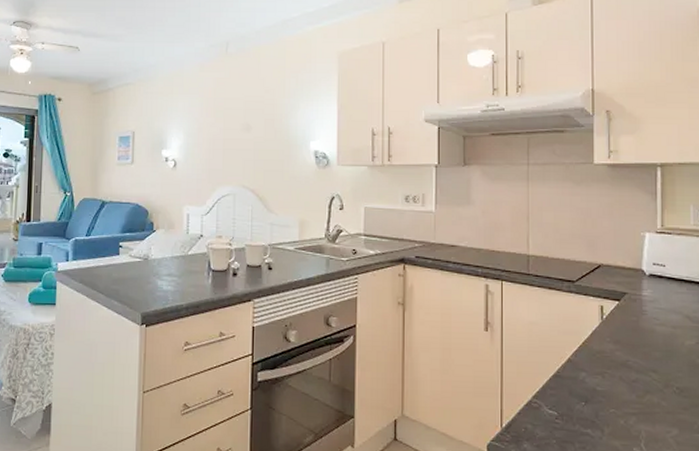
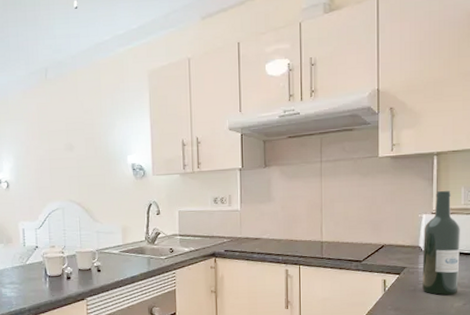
wine bottle: none [646,206,691,331] -> present [422,190,461,296]

